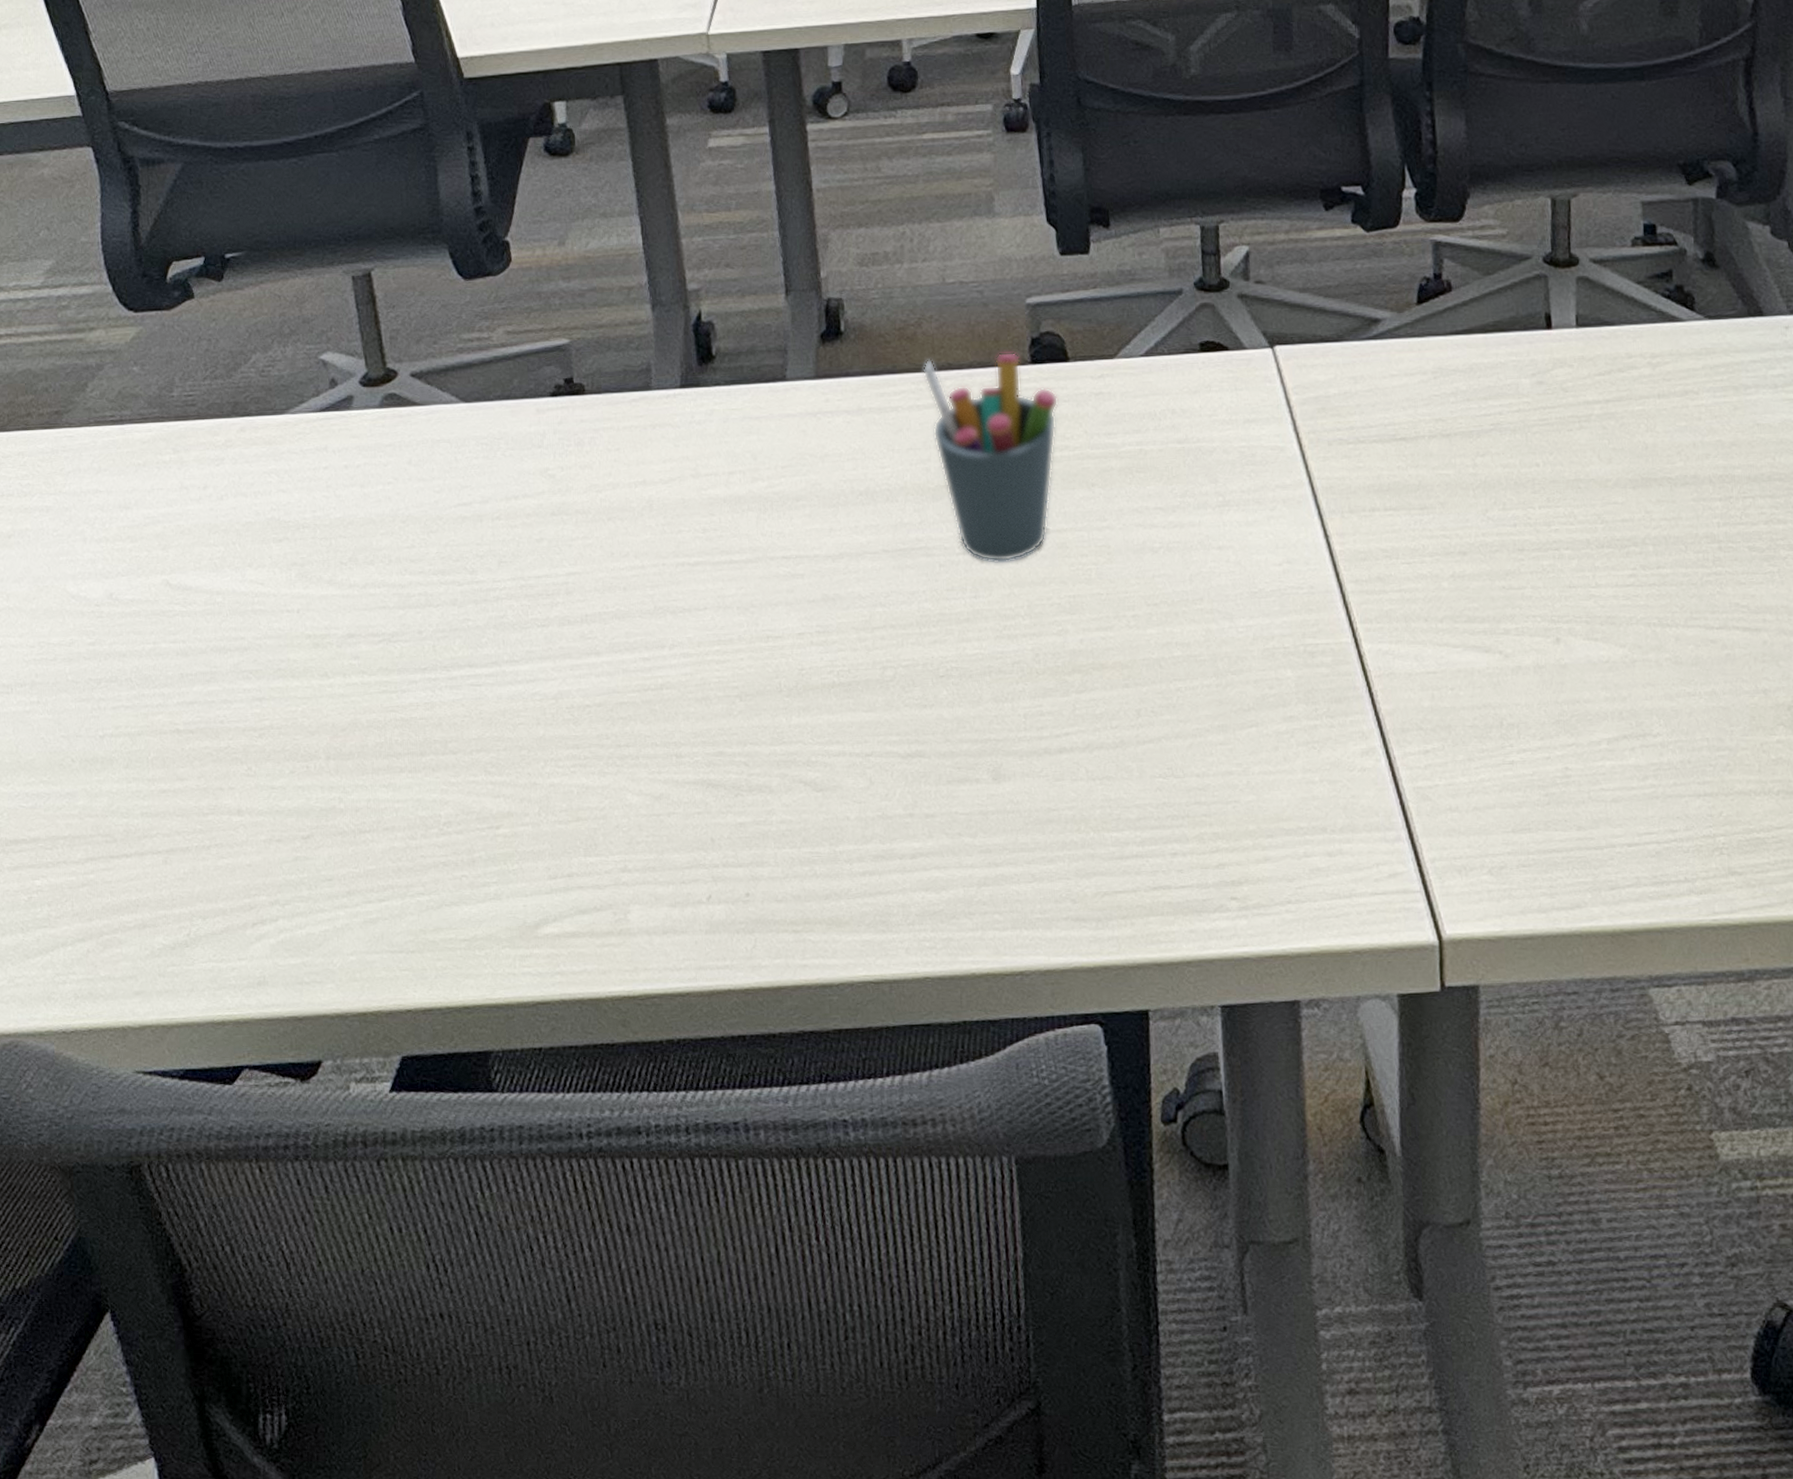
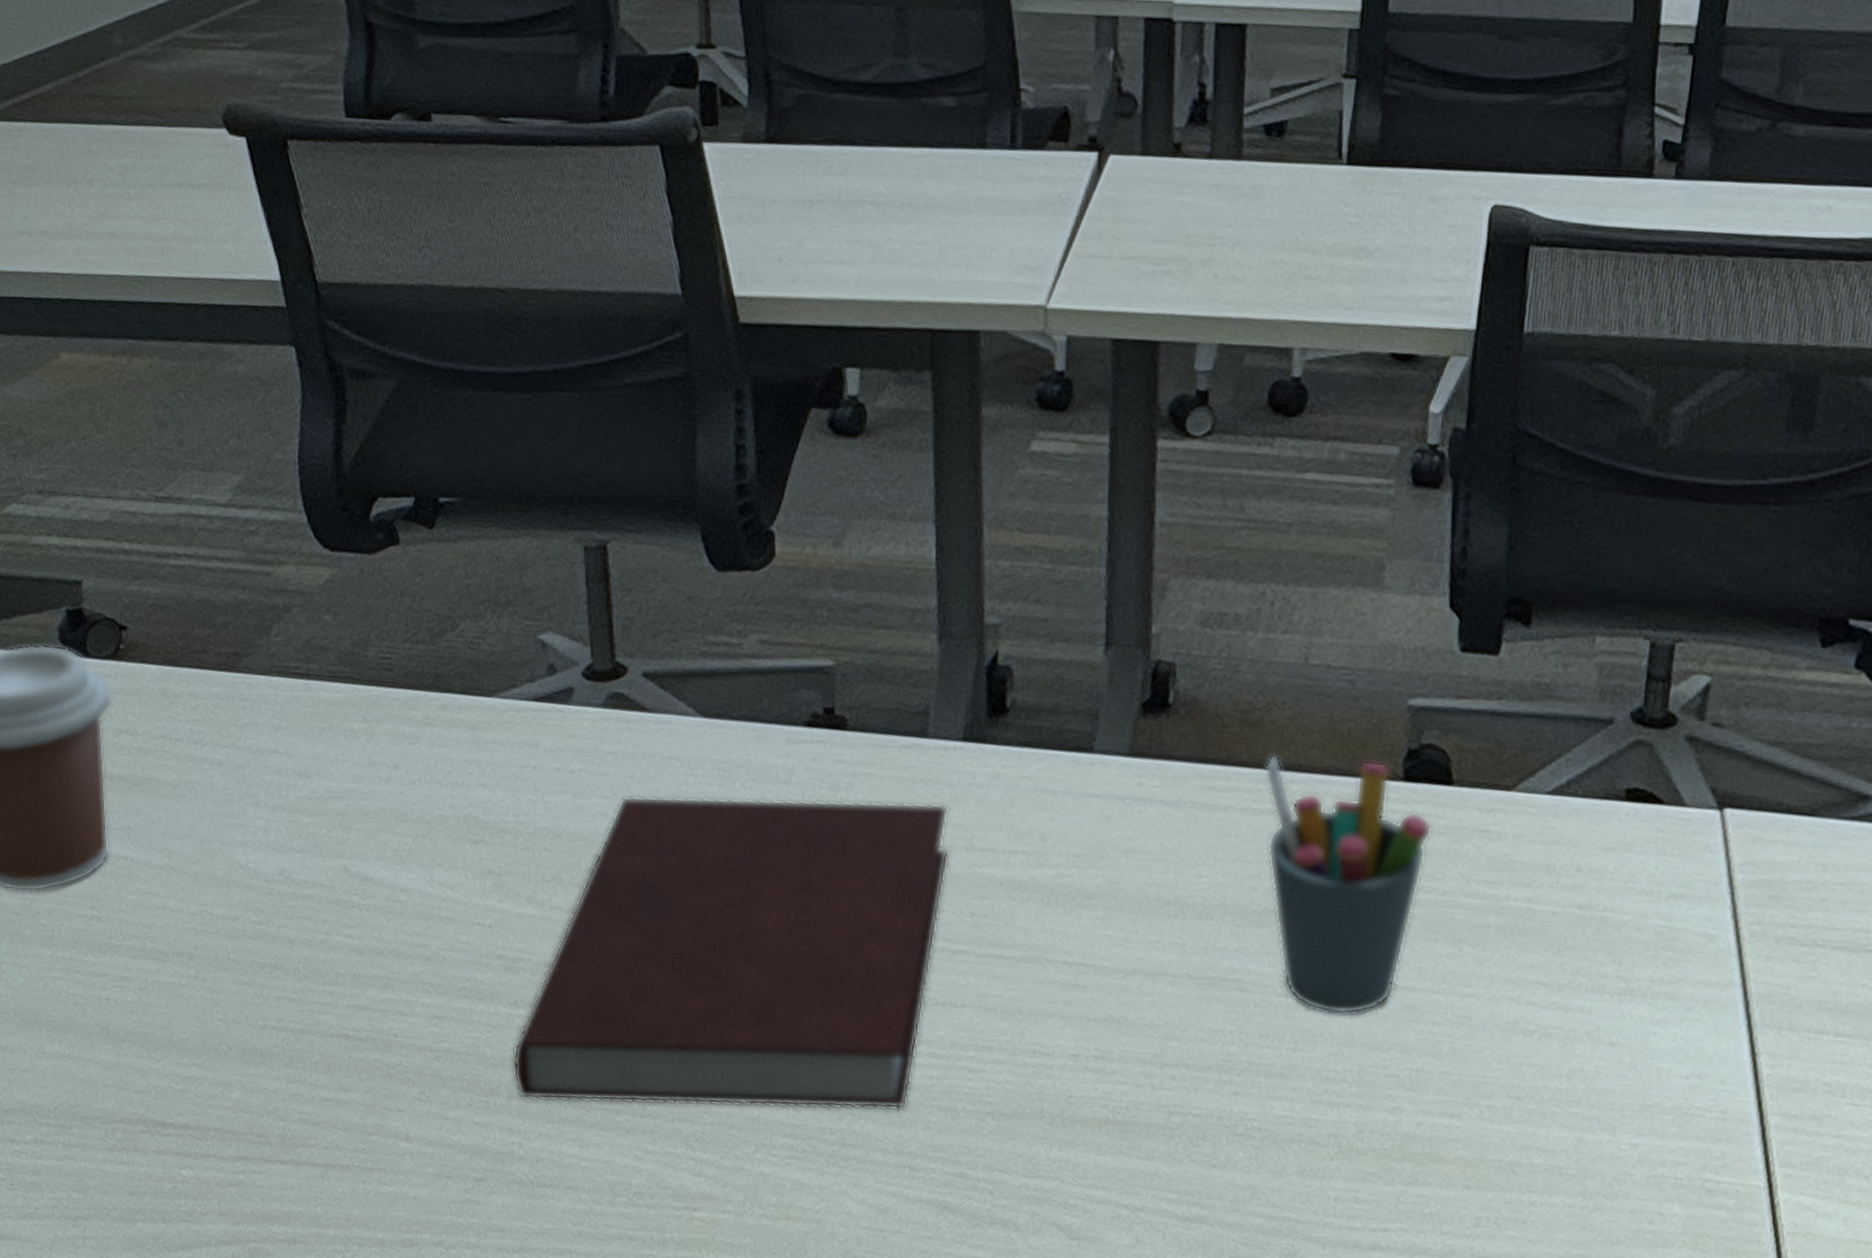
notebook: none [327,443,680,758] -> present [513,796,948,1110]

